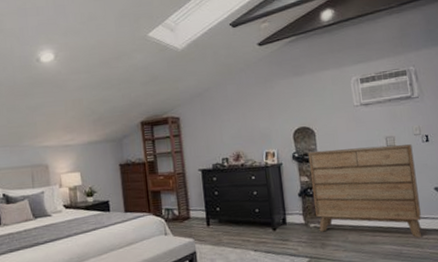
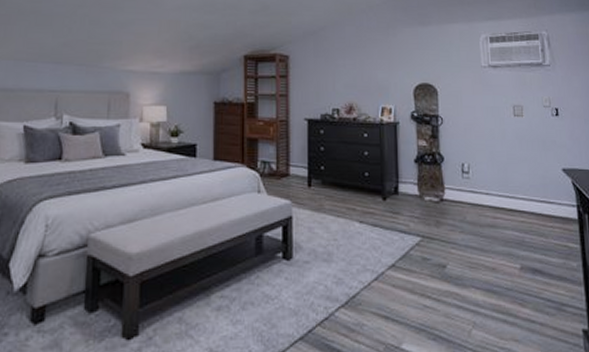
dresser: present [308,144,423,238] -> none [428,112,547,225]

